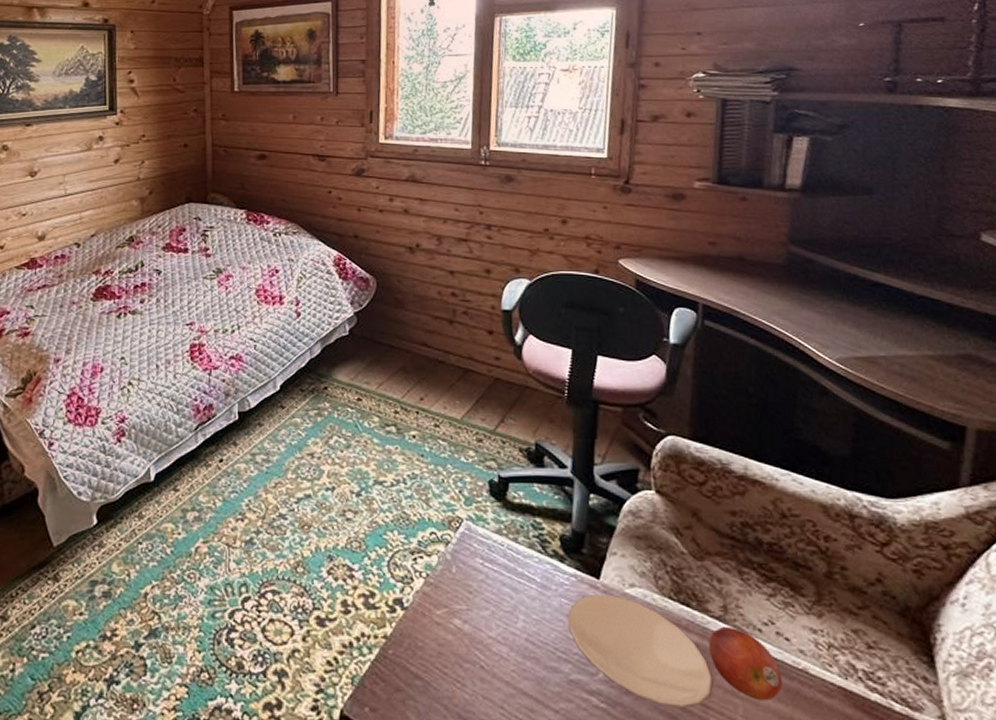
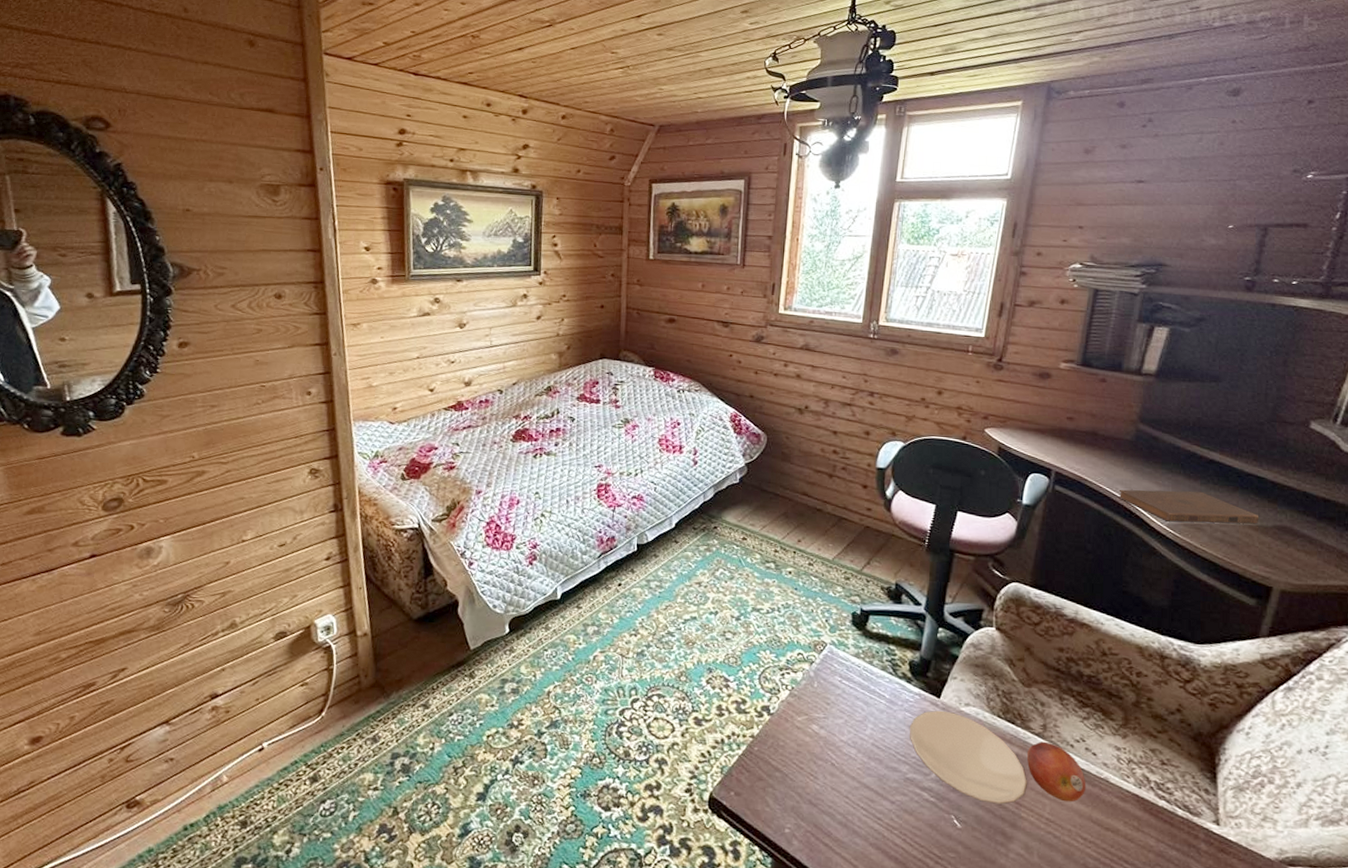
book: none [777,319,940,356] -> present [1118,489,1259,524]

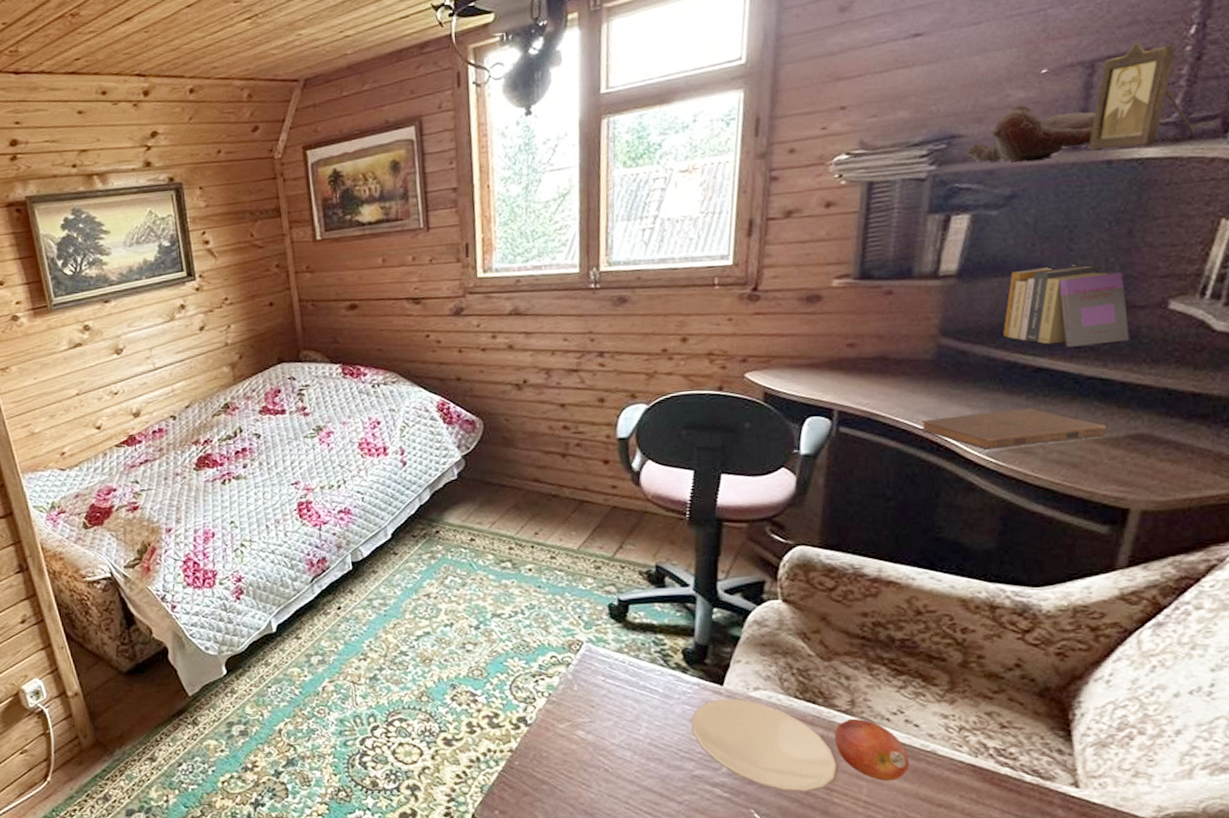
stuffed animal: none [1169,250,1265,295] -> present [966,105,1096,163]
books: none [1187,379,1280,449] -> present [1003,265,1130,347]
photo frame: none [1258,217,1335,298] -> present [1088,42,1195,150]

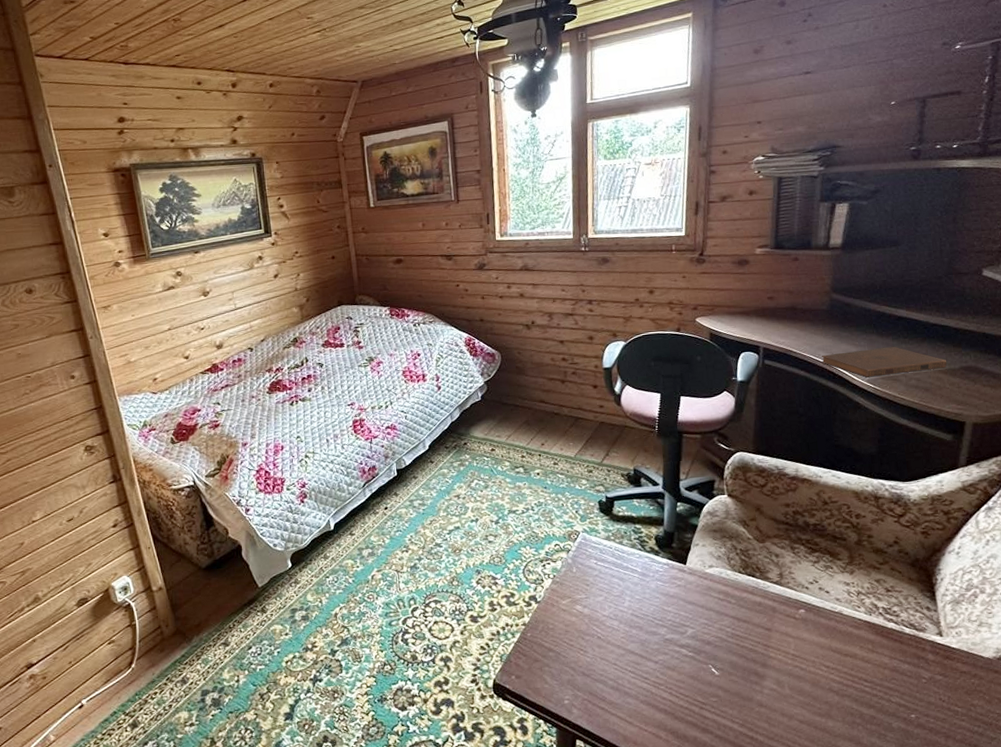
saucer: present [690,698,839,793] -> none [662,575,773,650]
fruit: present [834,718,910,781] -> none [769,588,824,638]
stuffed animal: present [966,105,1096,163] -> none [843,126,928,167]
books: present [1003,265,1130,347] -> none [874,242,959,302]
photo frame: present [1088,42,1195,150] -> none [924,86,992,160]

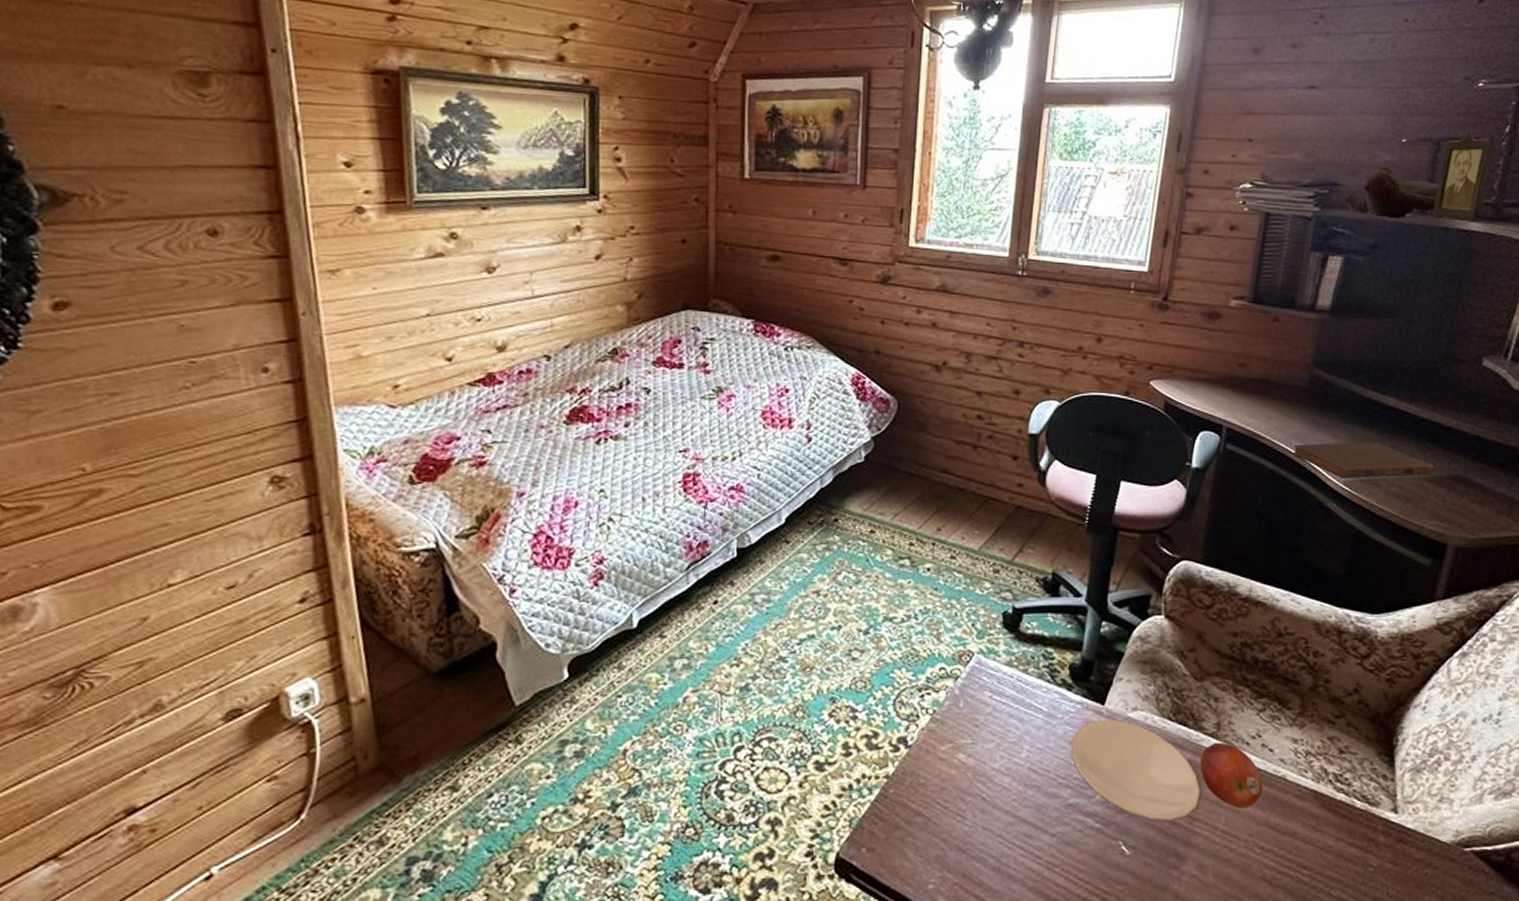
saucer: none [662,575,773,650] -> present [1070,719,1202,822]
fruit: none [769,588,824,638] -> present [1201,742,1263,809]
stuffed animal: none [843,126,928,167] -> present [1343,167,1438,218]
photo frame: none [924,86,992,160] -> present [1432,130,1506,220]

